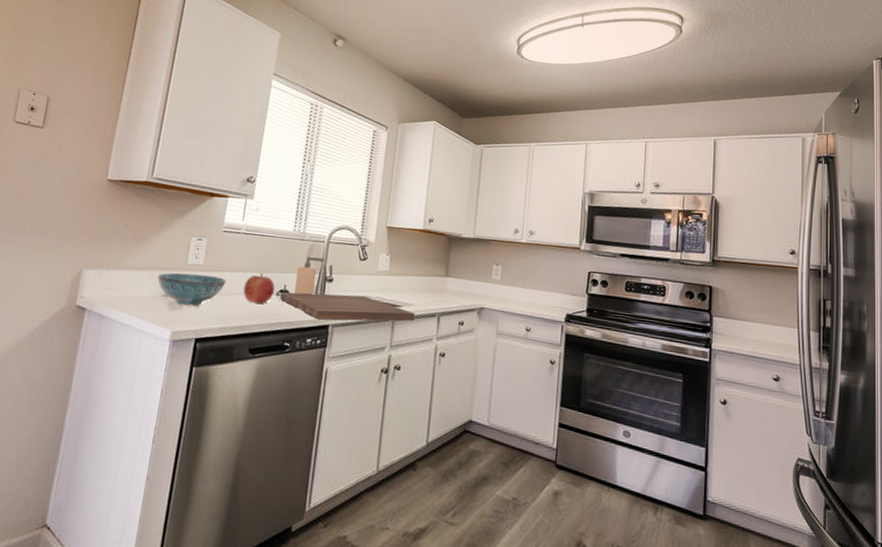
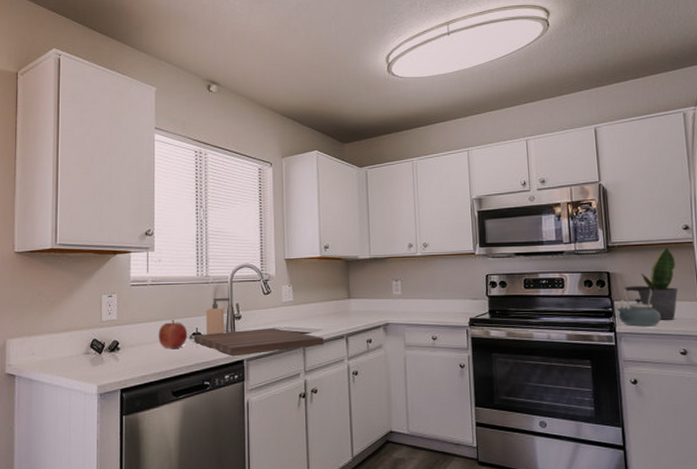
bowl: present [158,272,226,307] -> none [77,329,141,360]
kettle: none [713,303,758,348] -> present [615,285,661,327]
potted plant: none [737,268,779,344] -> present [637,246,679,320]

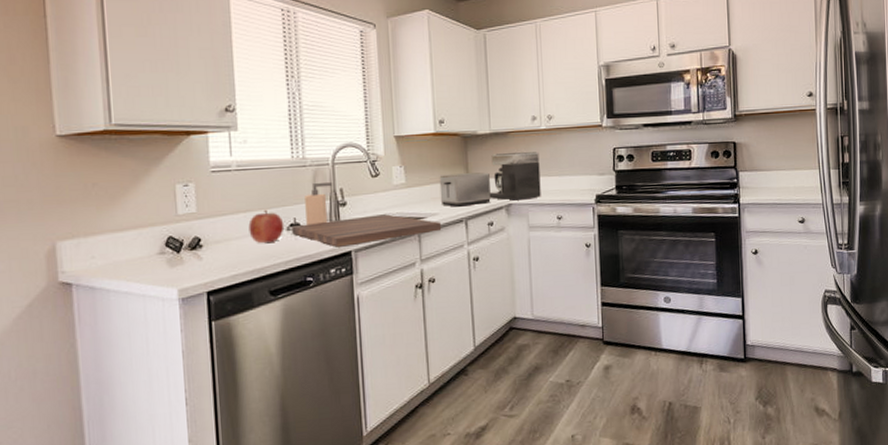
toaster: none [323,293,370,324] -> present [439,172,491,207]
coffee maker: none [368,276,417,320] -> present [489,152,541,201]
kettle: present [615,285,661,327] -> none [740,155,783,197]
potted plant: present [637,246,679,320] -> none [762,114,800,189]

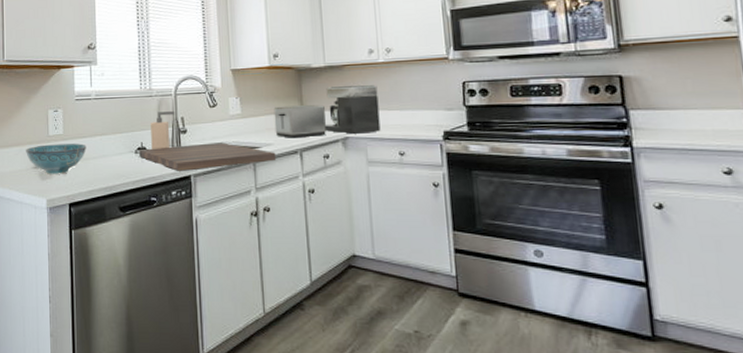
bowl: none [147,222,228,260] -> present [26,144,87,174]
fruit: present [248,209,285,244] -> none [103,134,133,164]

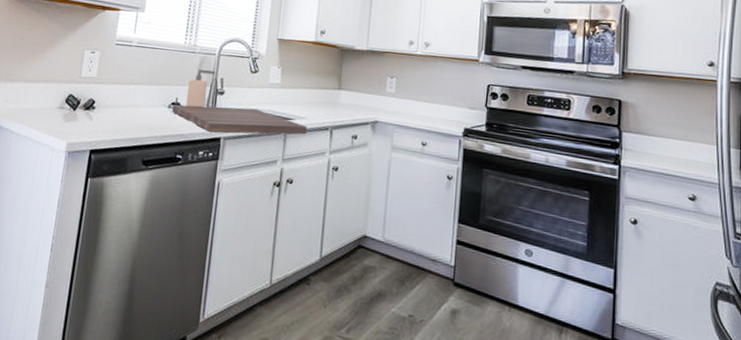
bowl: present [26,144,87,174] -> none [53,85,119,119]
toaster: present [273,105,326,138] -> none [310,81,361,117]
coffee maker: present [324,85,381,134] -> none [357,70,412,120]

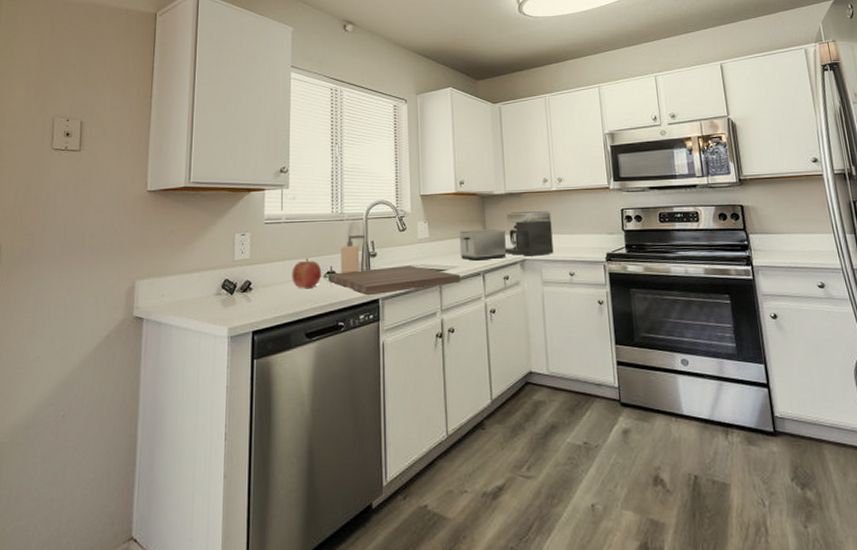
fruit: none [135,85,167,117] -> present [292,258,322,289]
toaster: none [310,81,361,117] -> present [459,229,506,261]
coffee maker: none [357,70,412,120] -> present [505,211,554,256]

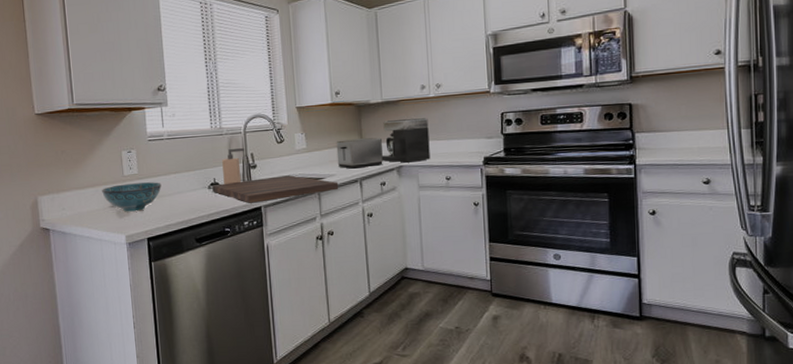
bowl: none [208,268,274,301] -> present [102,182,162,212]
fruit: present [292,258,322,289] -> none [178,171,206,200]

